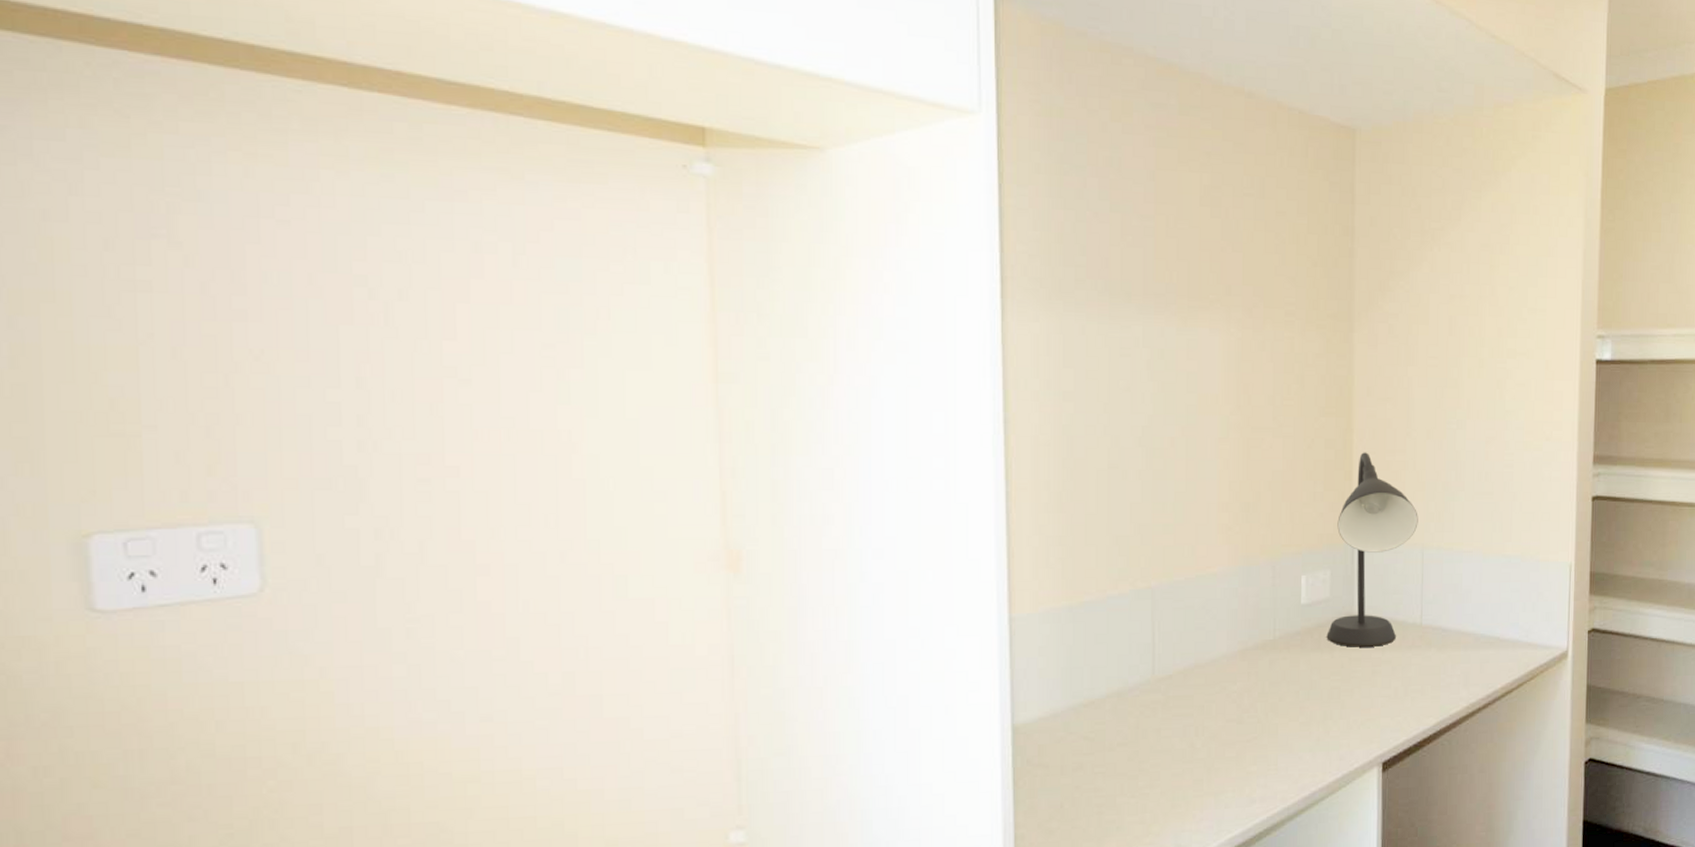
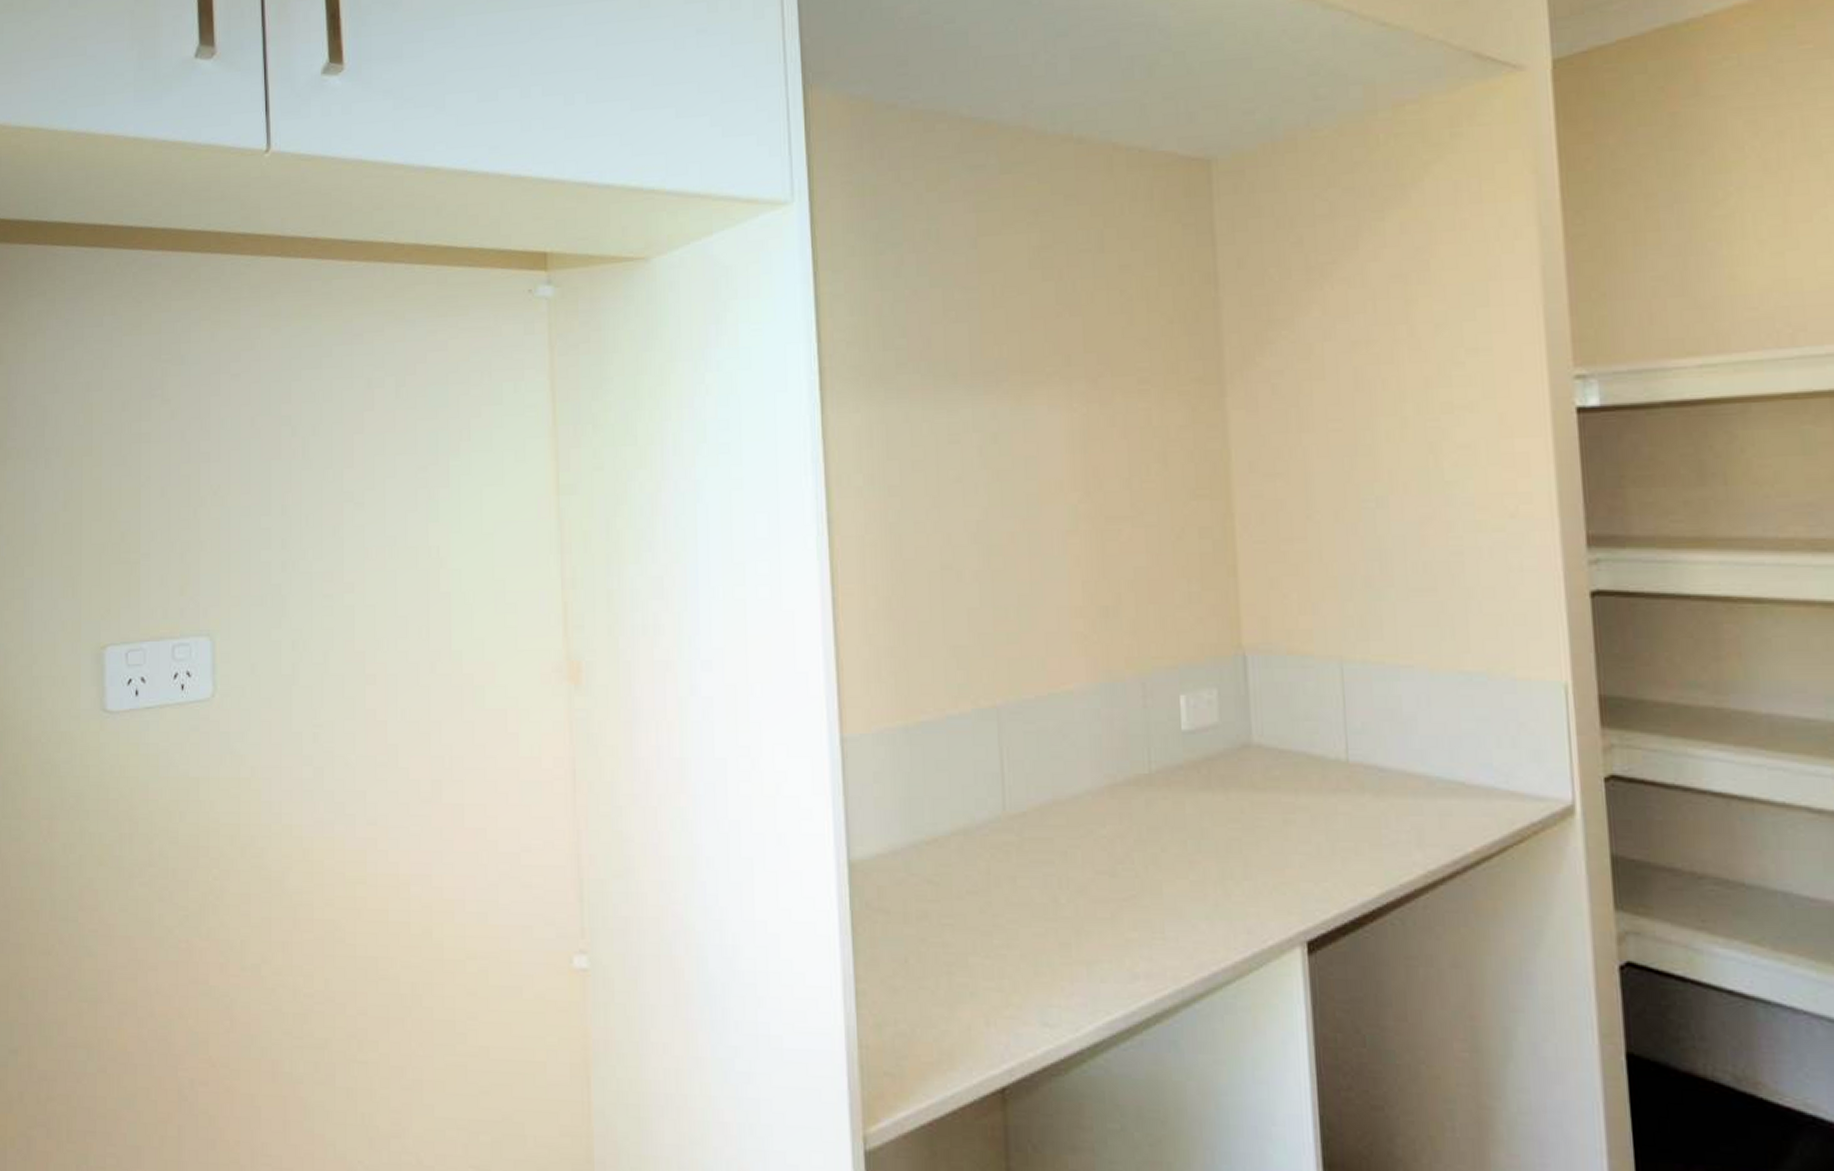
desk lamp: present [1326,452,1418,647] -> none [1218,541,1332,788]

